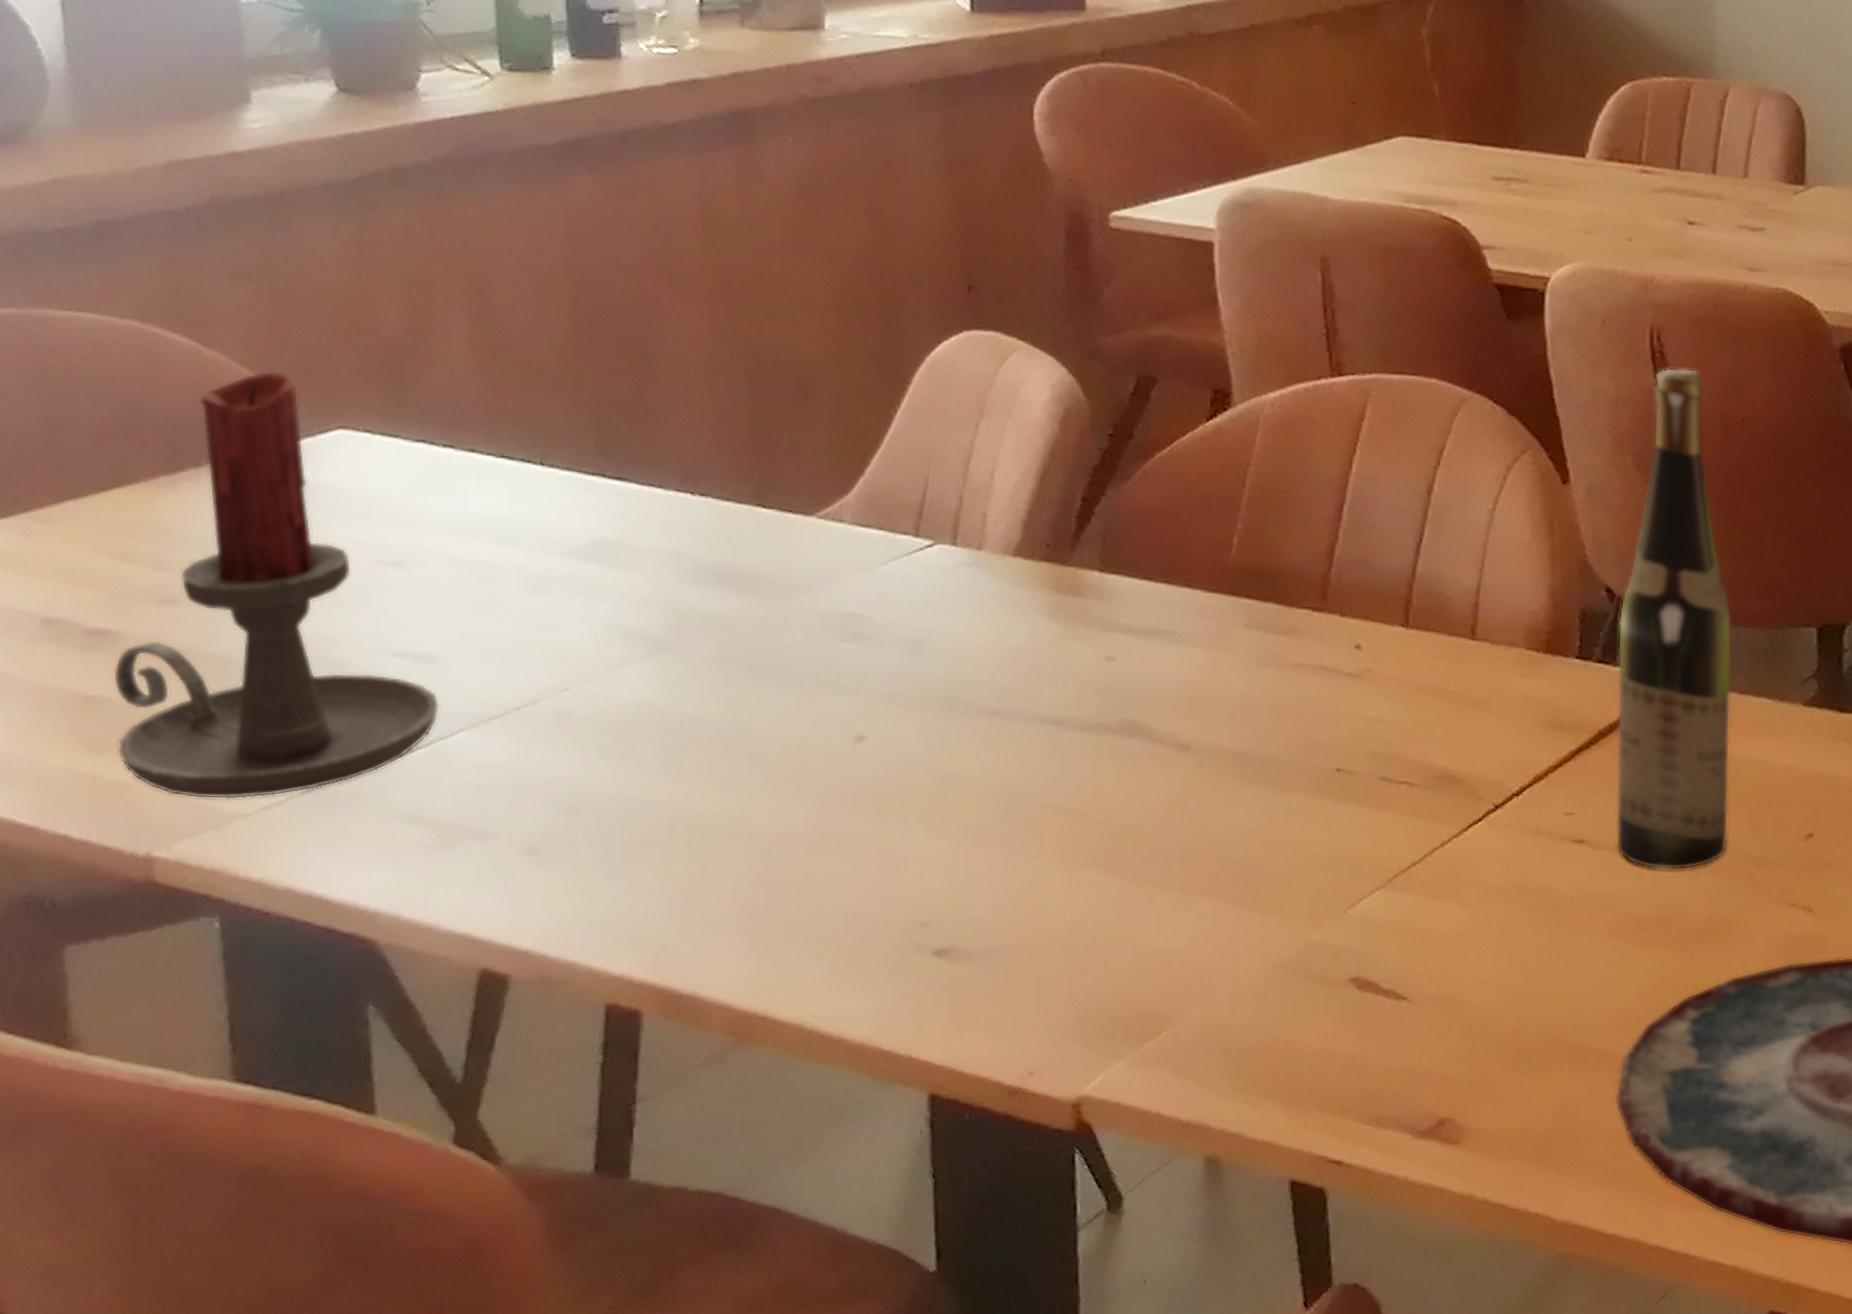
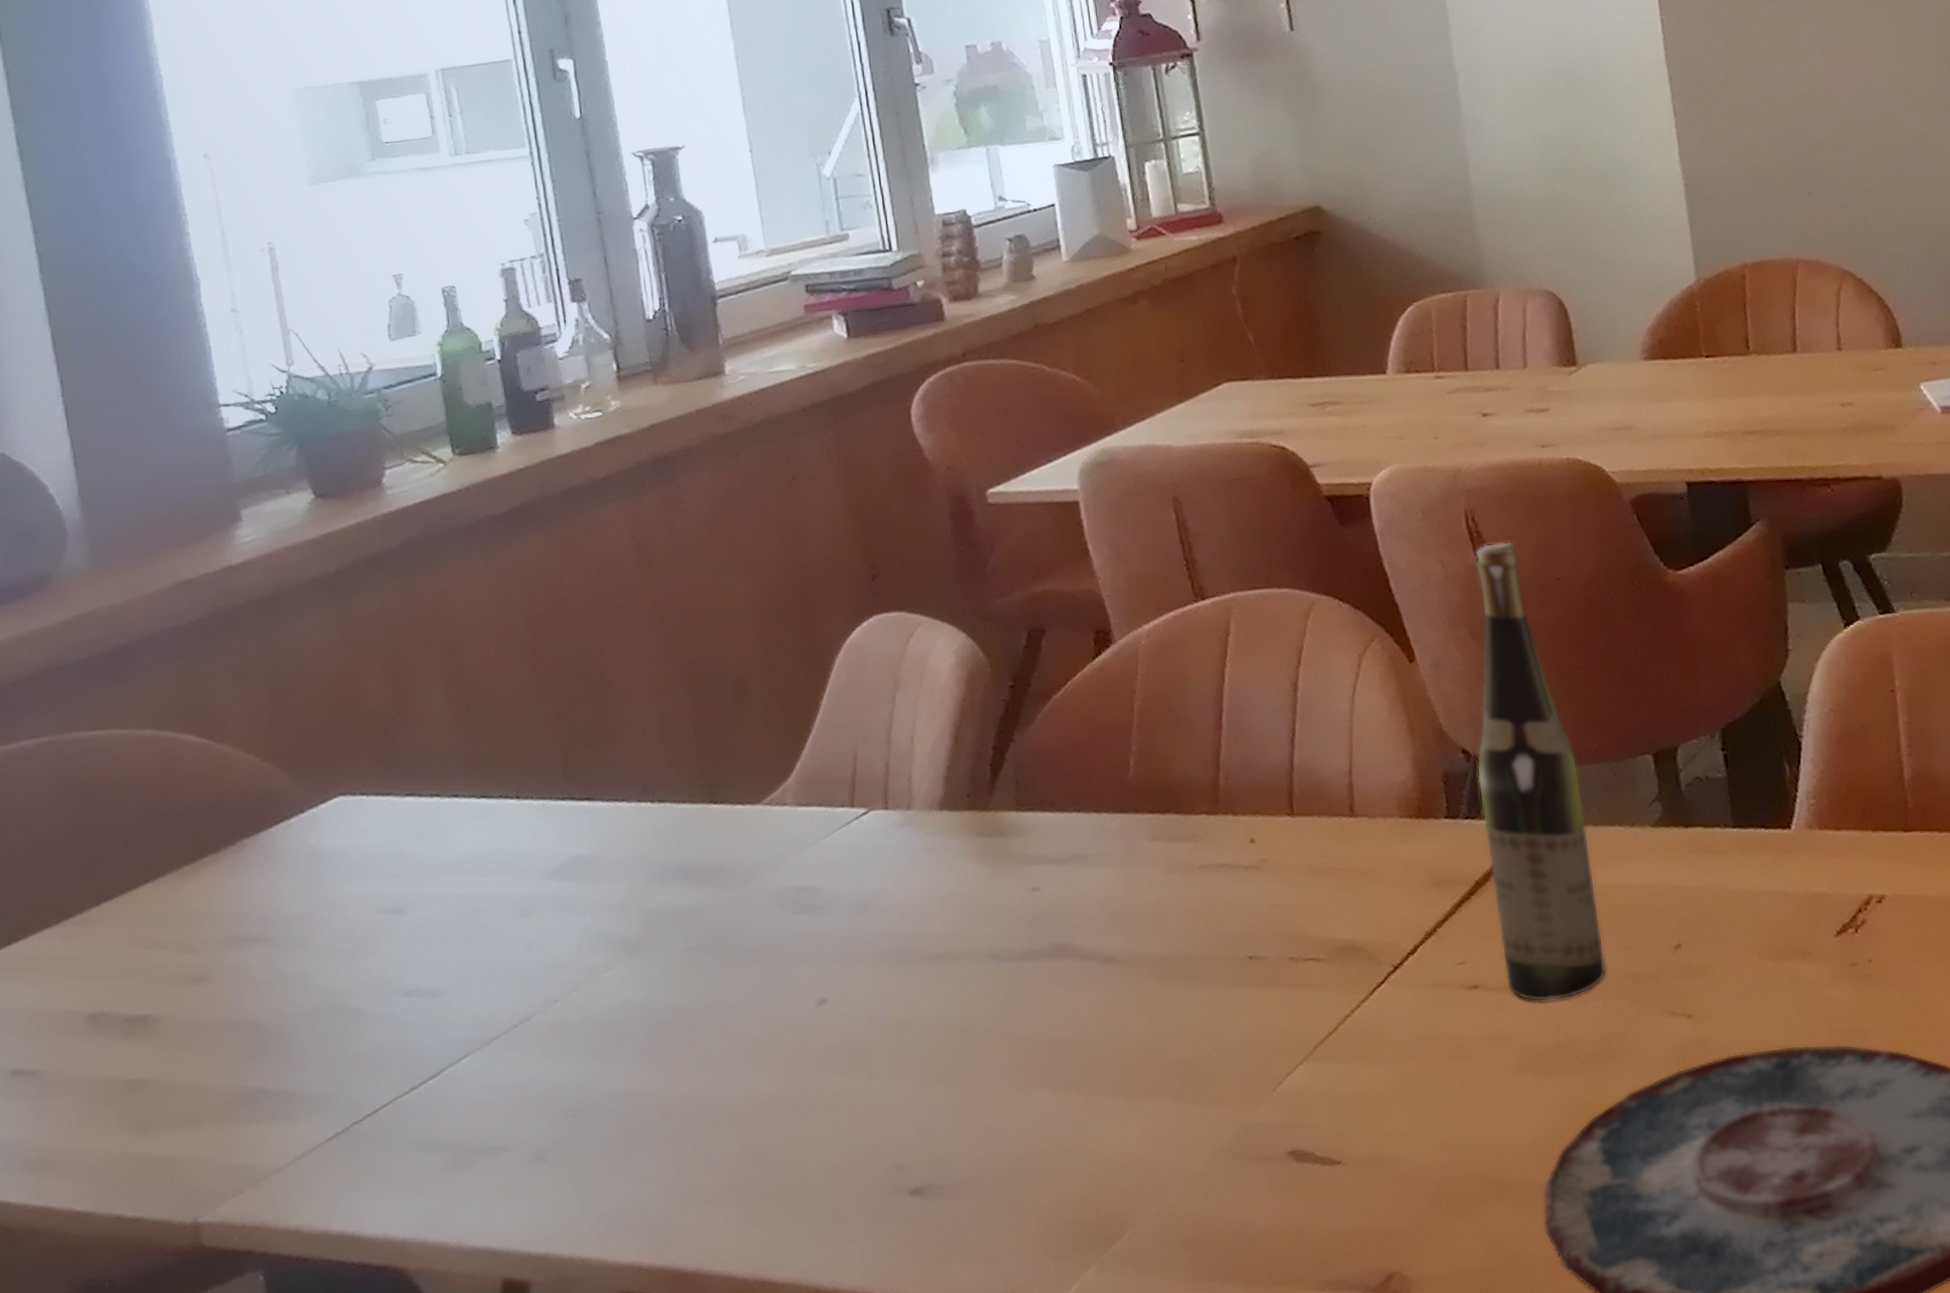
candle holder: present [112,371,441,800] -> none [153,753,447,1161]

